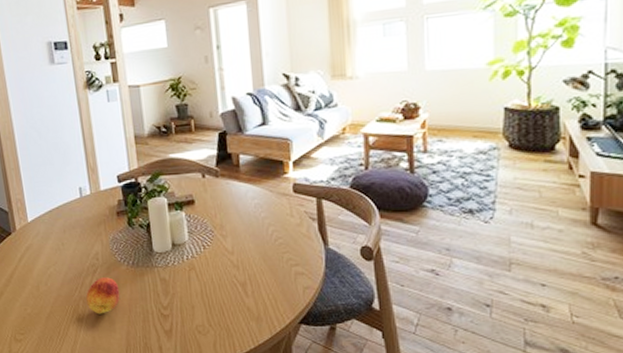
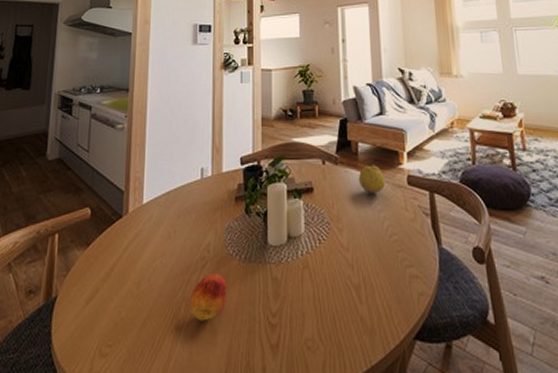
fruit: none [240,175,271,203] -> present [358,165,386,193]

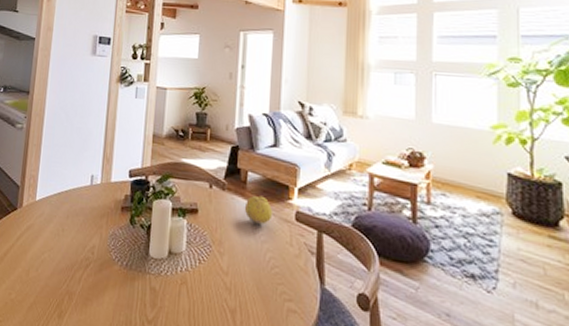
fruit: present [190,274,227,322] -> none [72,273,108,316]

